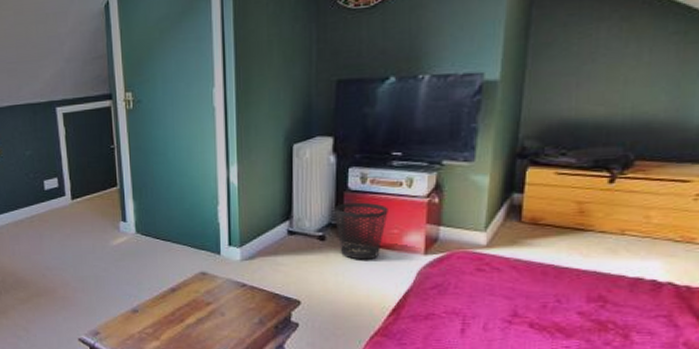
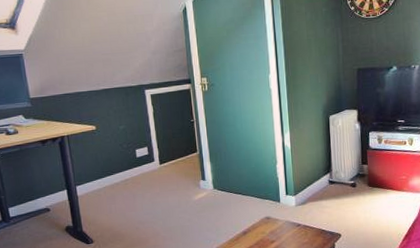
wastebasket: present [335,202,388,260] -> none [361,157,398,200]

